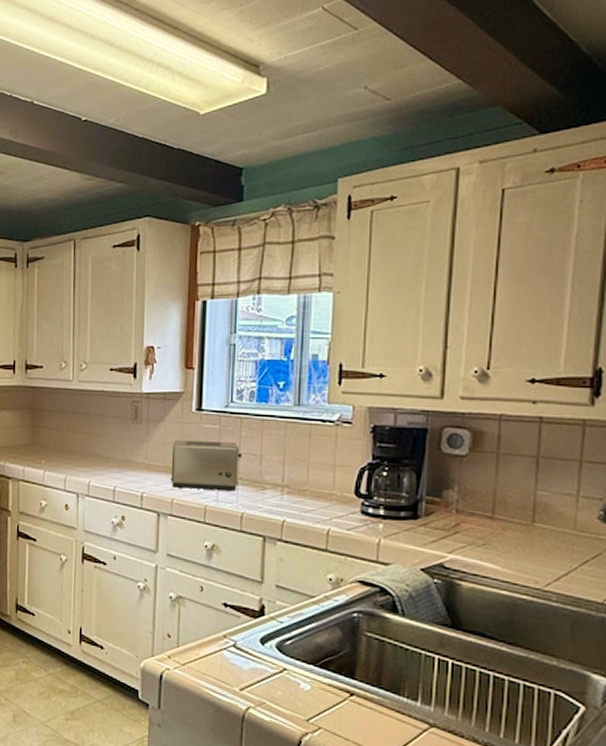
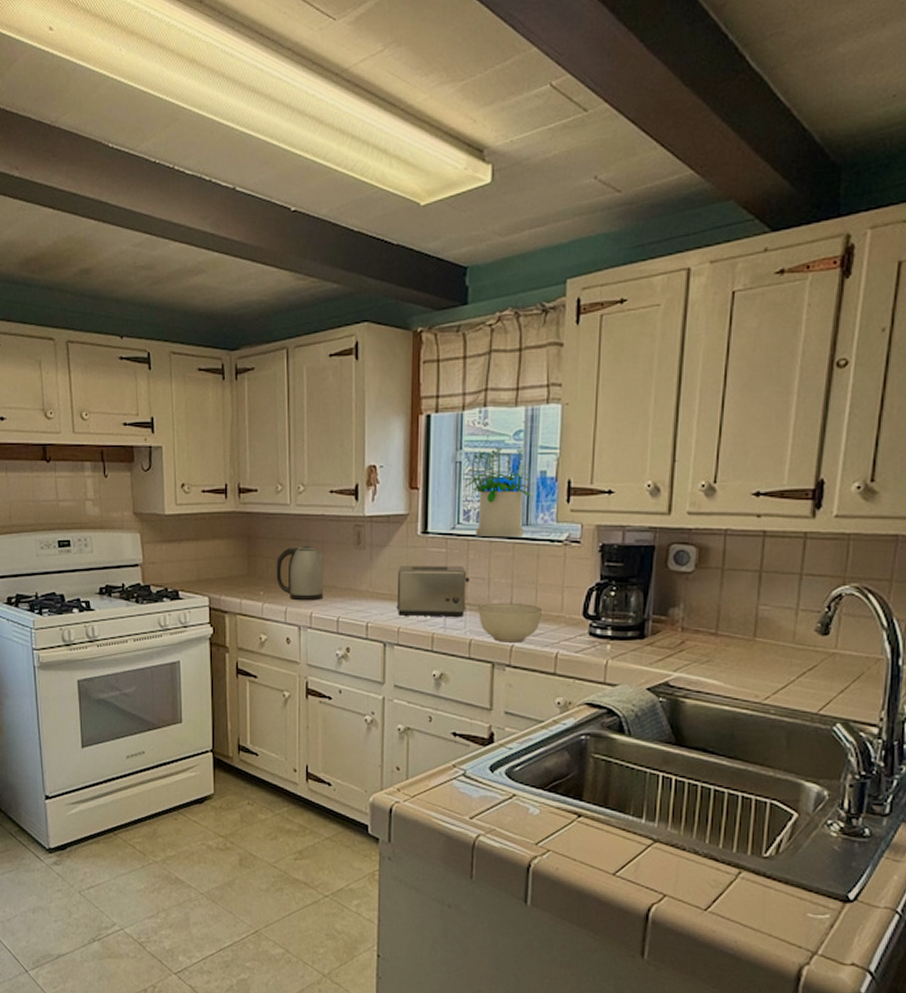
kettle: none [57,418,102,470] -> present [276,545,324,600]
potted plant: none [237,332,303,417] -> present [463,447,531,538]
bowl: none [250,478,313,518] -> present [478,602,542,643]

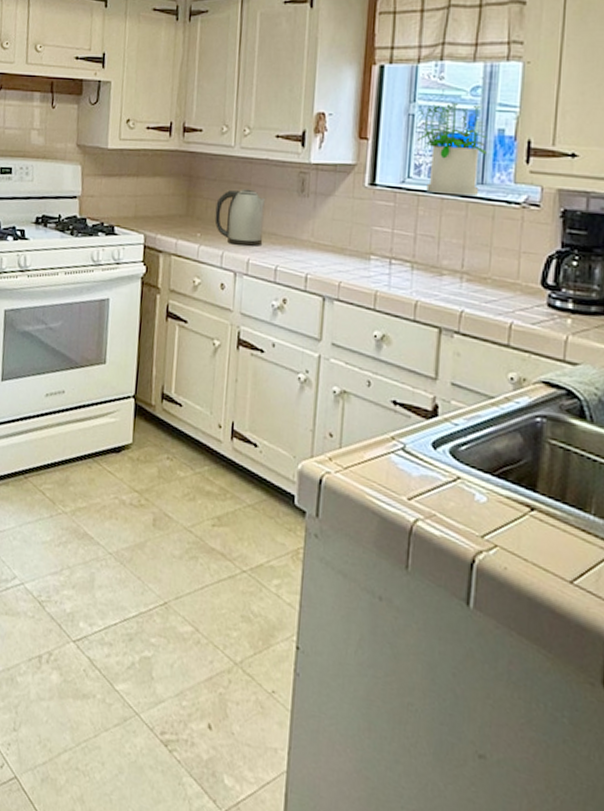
toaster: present [396,566,470,617] -> none [338,217,419,276]
bowl: present [478,602,542,643] -> none [426,263,495,309]

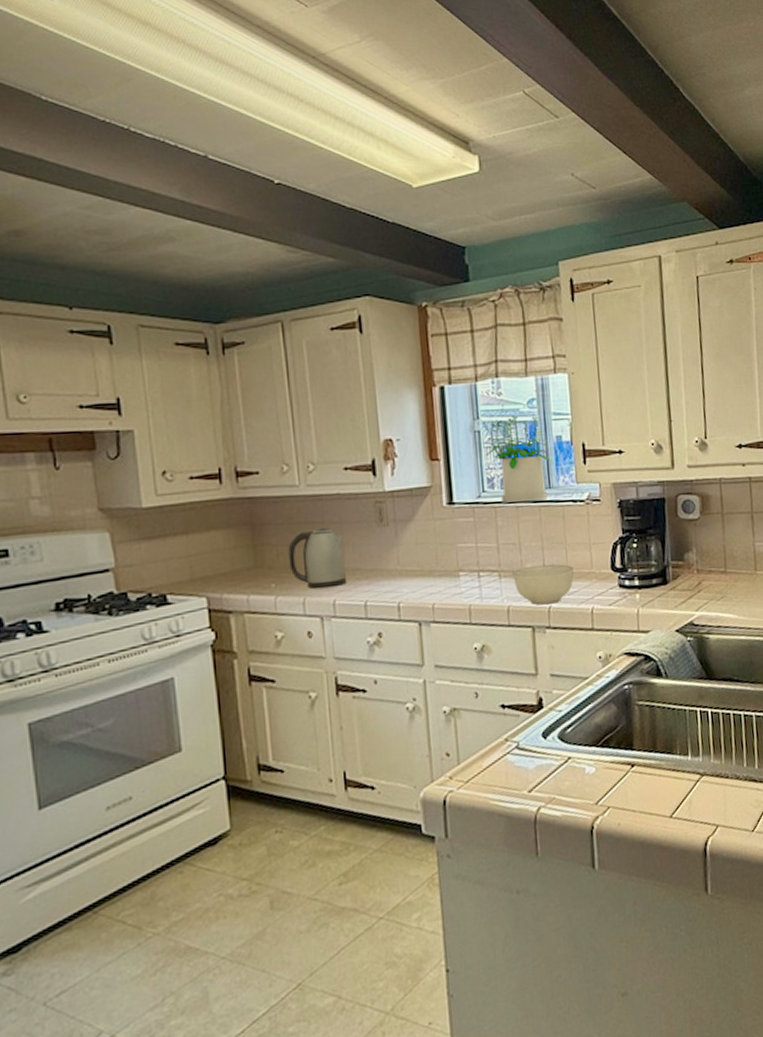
bowl: none [426,263,495,309] -> present [513,564,574,605]

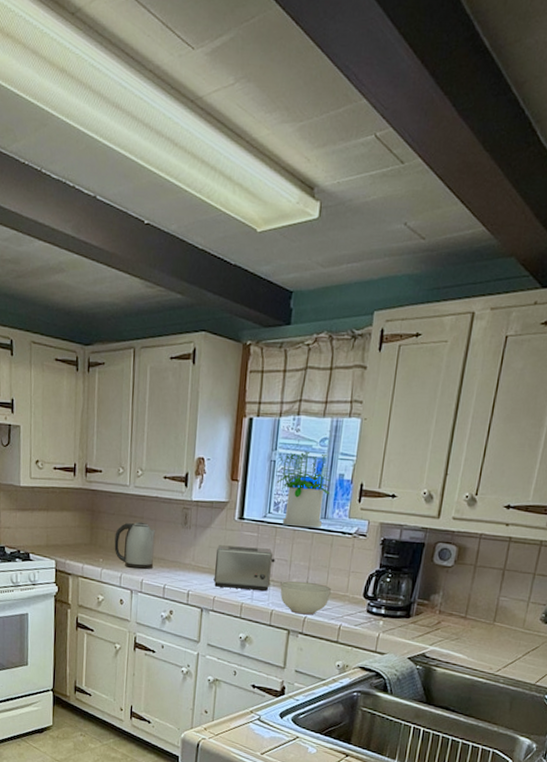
toaster: none [427,533,501,591] -> present [213,545,275,591]

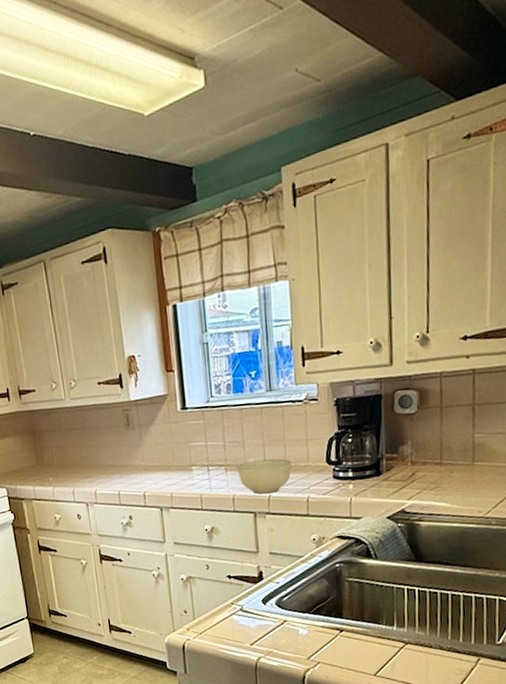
kettle: present [114,521,155,569] -> none [59,432,104,481]
toaster: present [213,545,275,591] -> none [165,433,227,483]
potted plant: present [276,451,331,528] -> none [210,325,271,406]

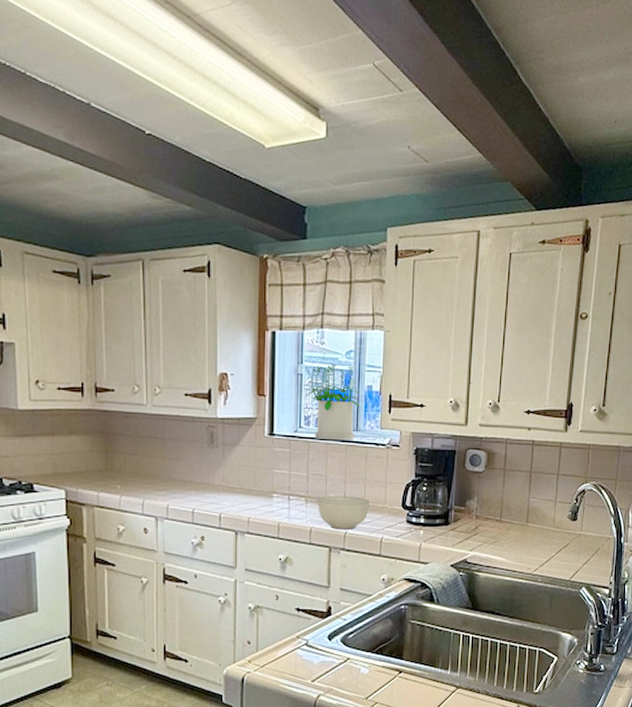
potted plant: none [210,325,271,406] -> present [304,364,360,441]

